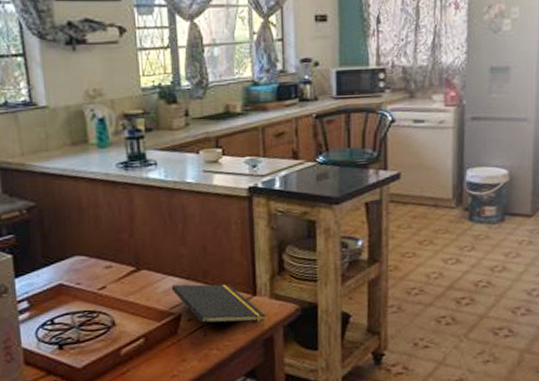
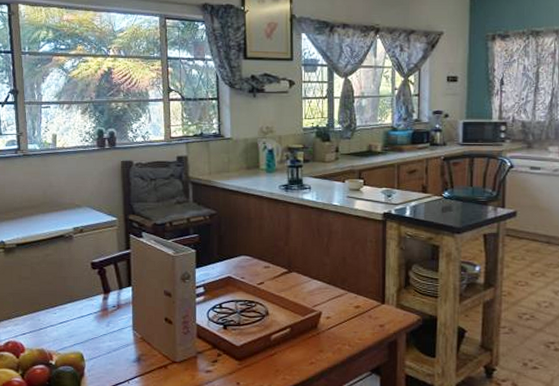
notepad: present [171,284,266,337] -> none [315,287,391,333]

